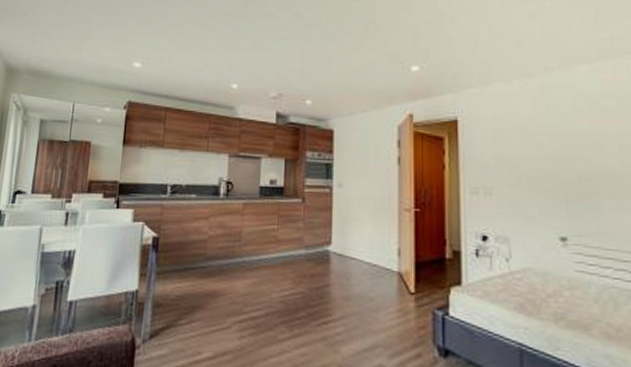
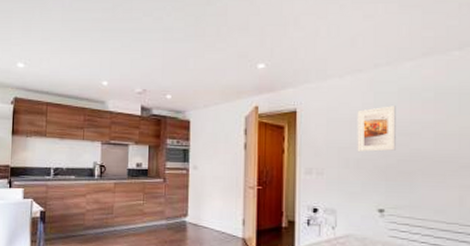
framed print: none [528,115,576,169] -> present [357,106,396,153]

